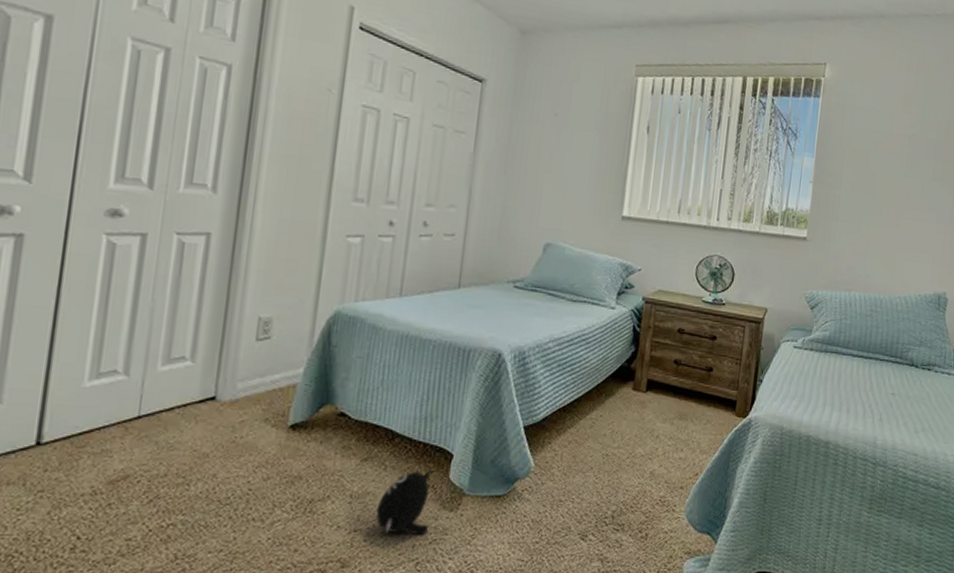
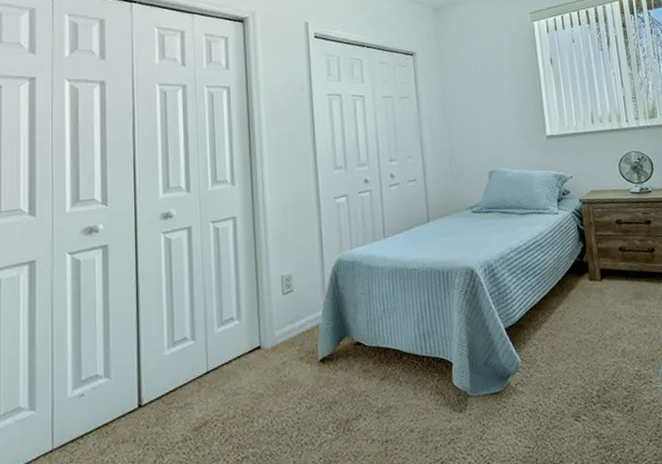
plush toy: present [376,468,433,536] -> none [399,377,445,439]

